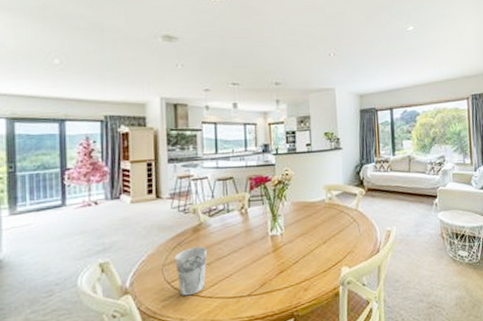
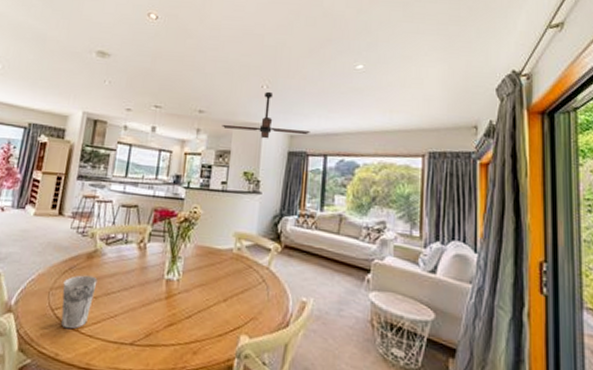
ceiling fan: none [298,58,376,101] -> present [222,91,310,139]

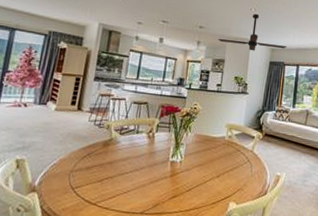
cup: present [61,275,98,329] -> none [80,159,113,204]

